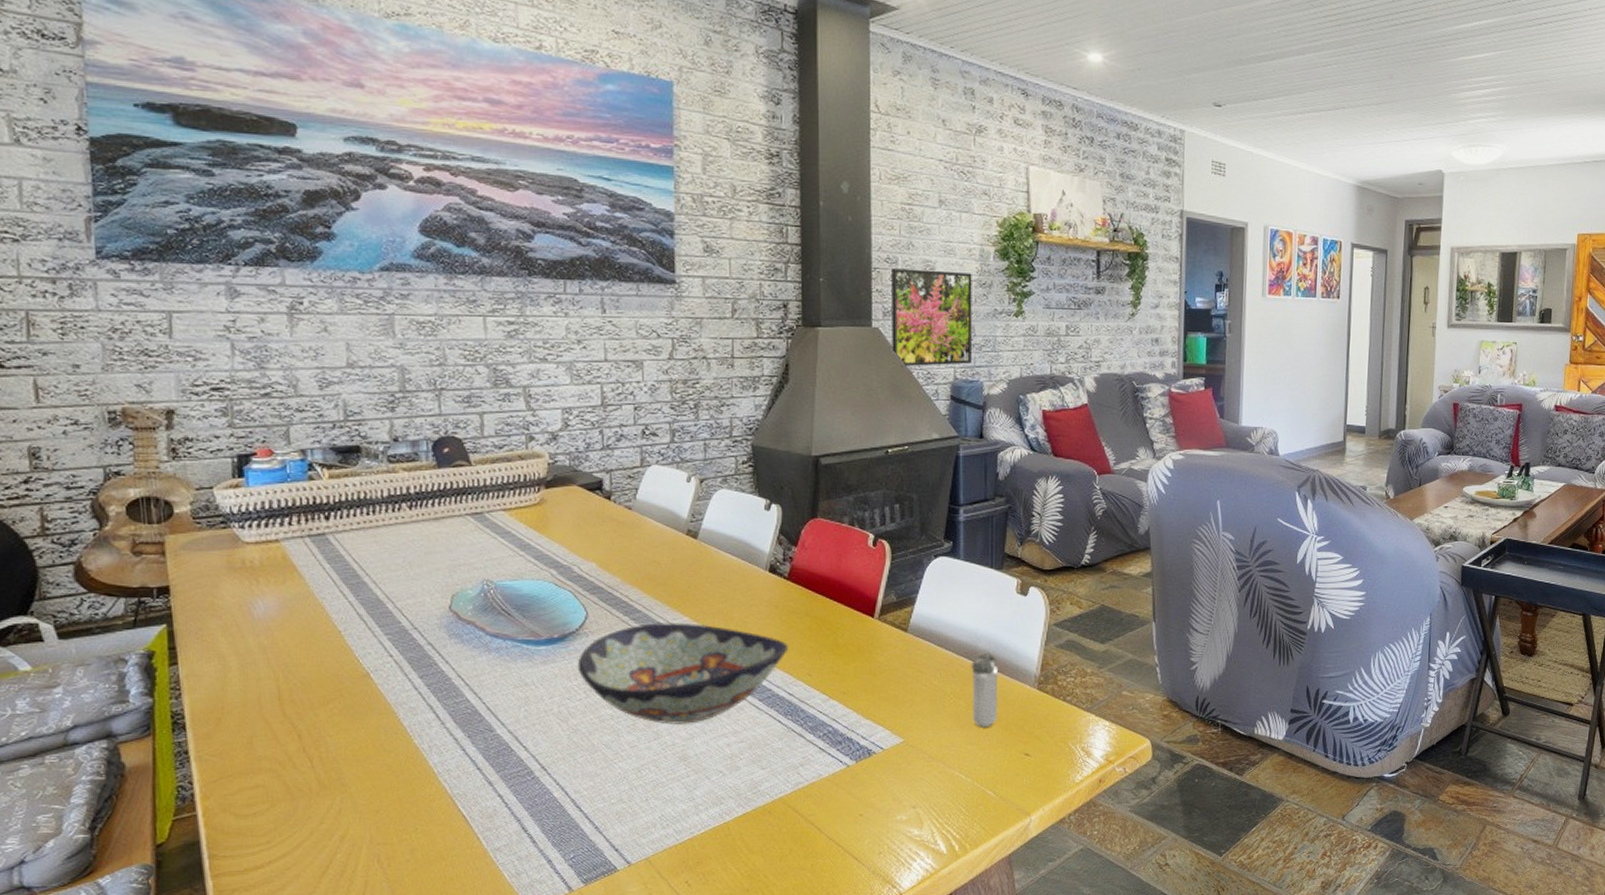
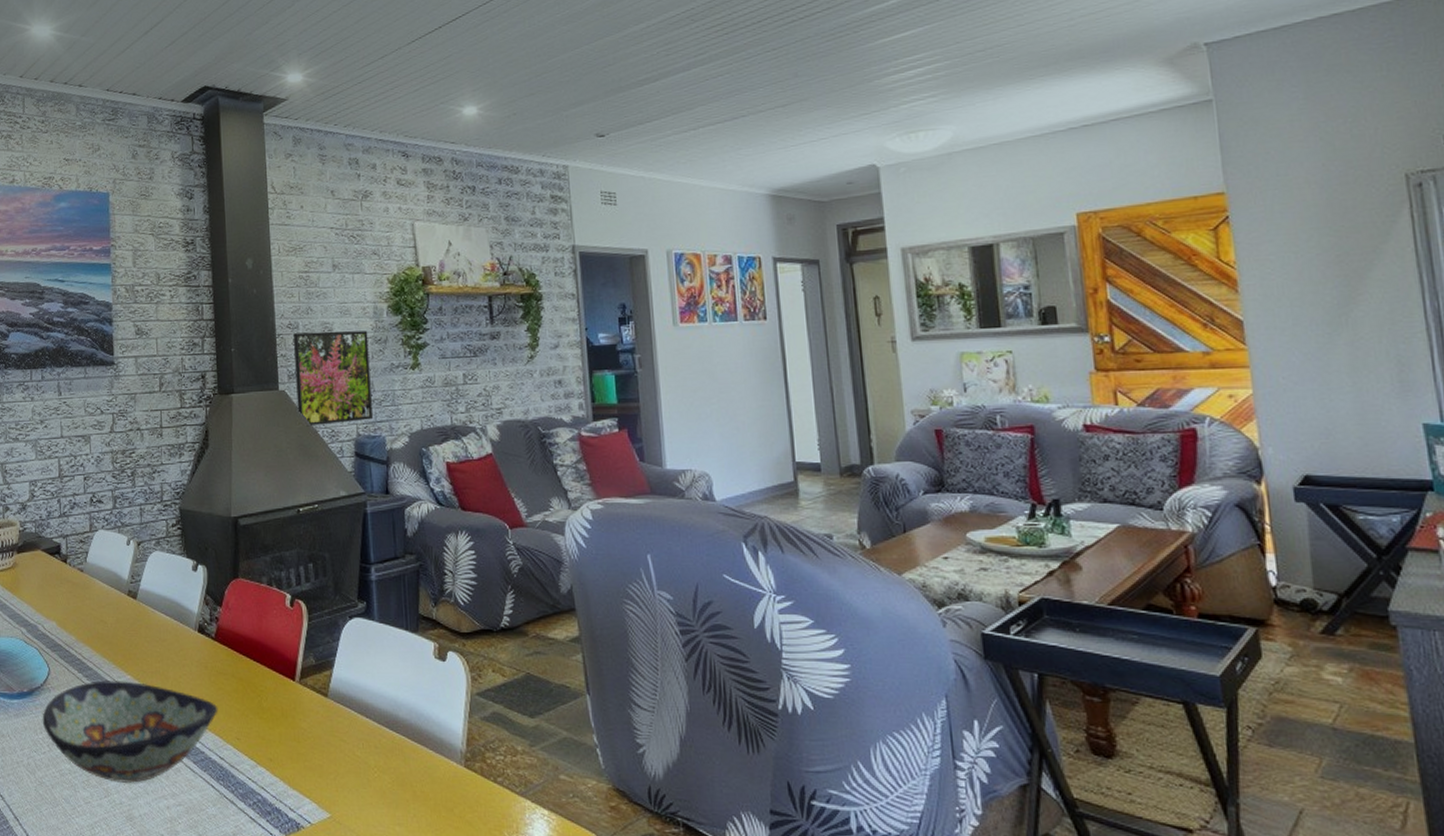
shaker: present [971,652,999,728] -> none [393,722,425,807]

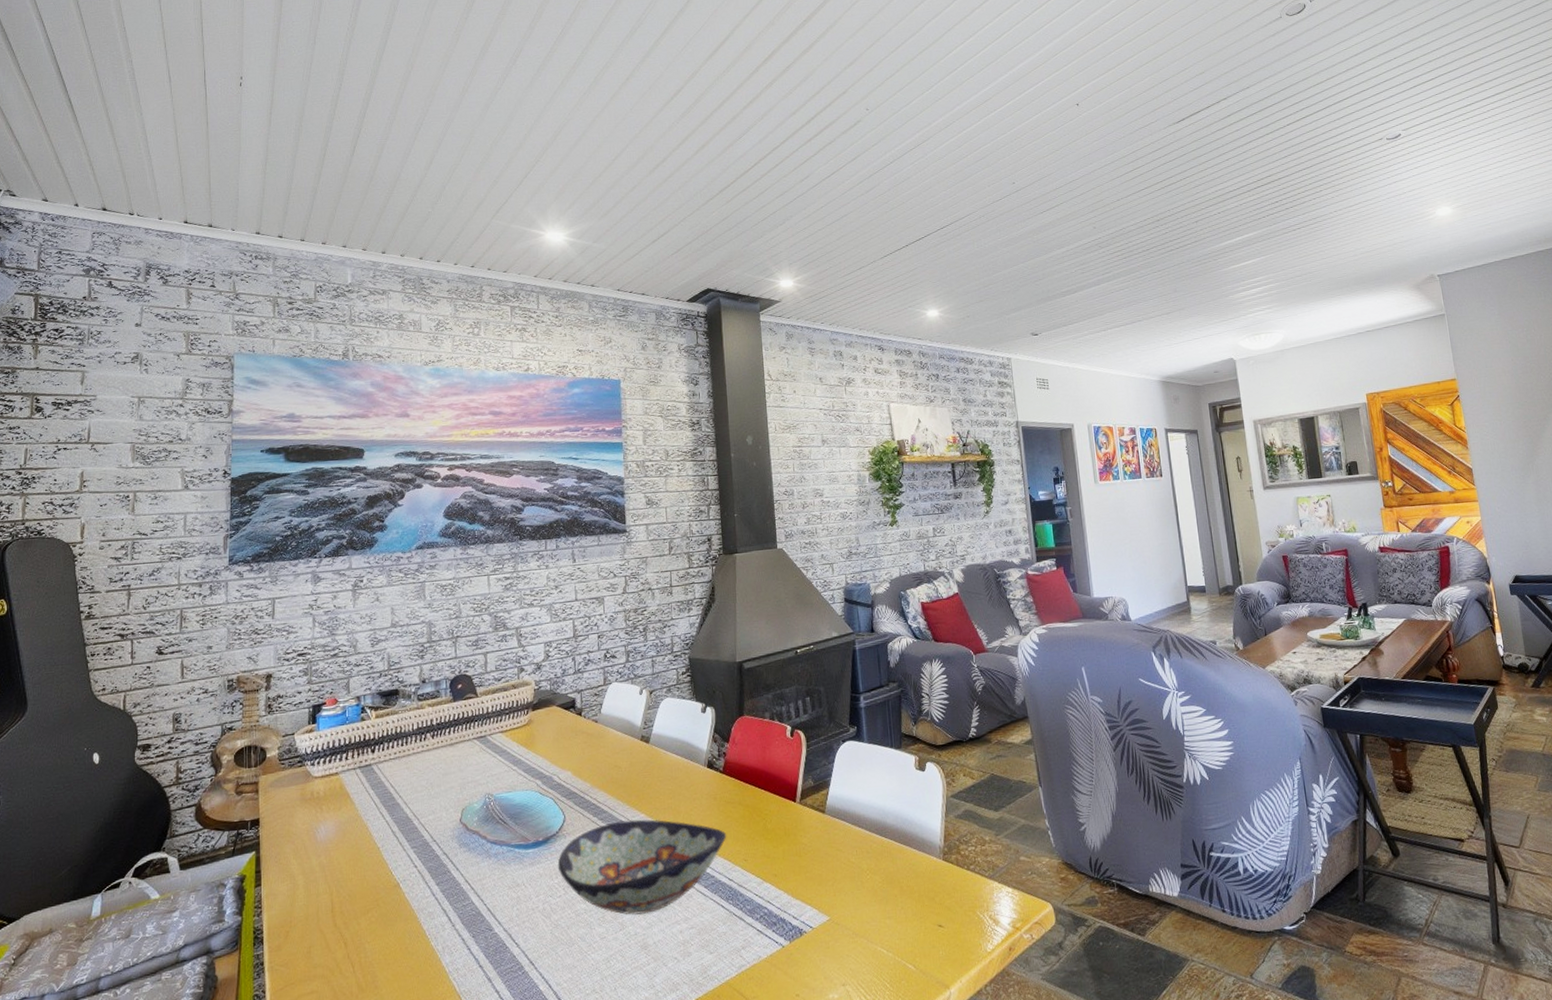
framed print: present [294,330,373,427] -> none [789,495,859,579]

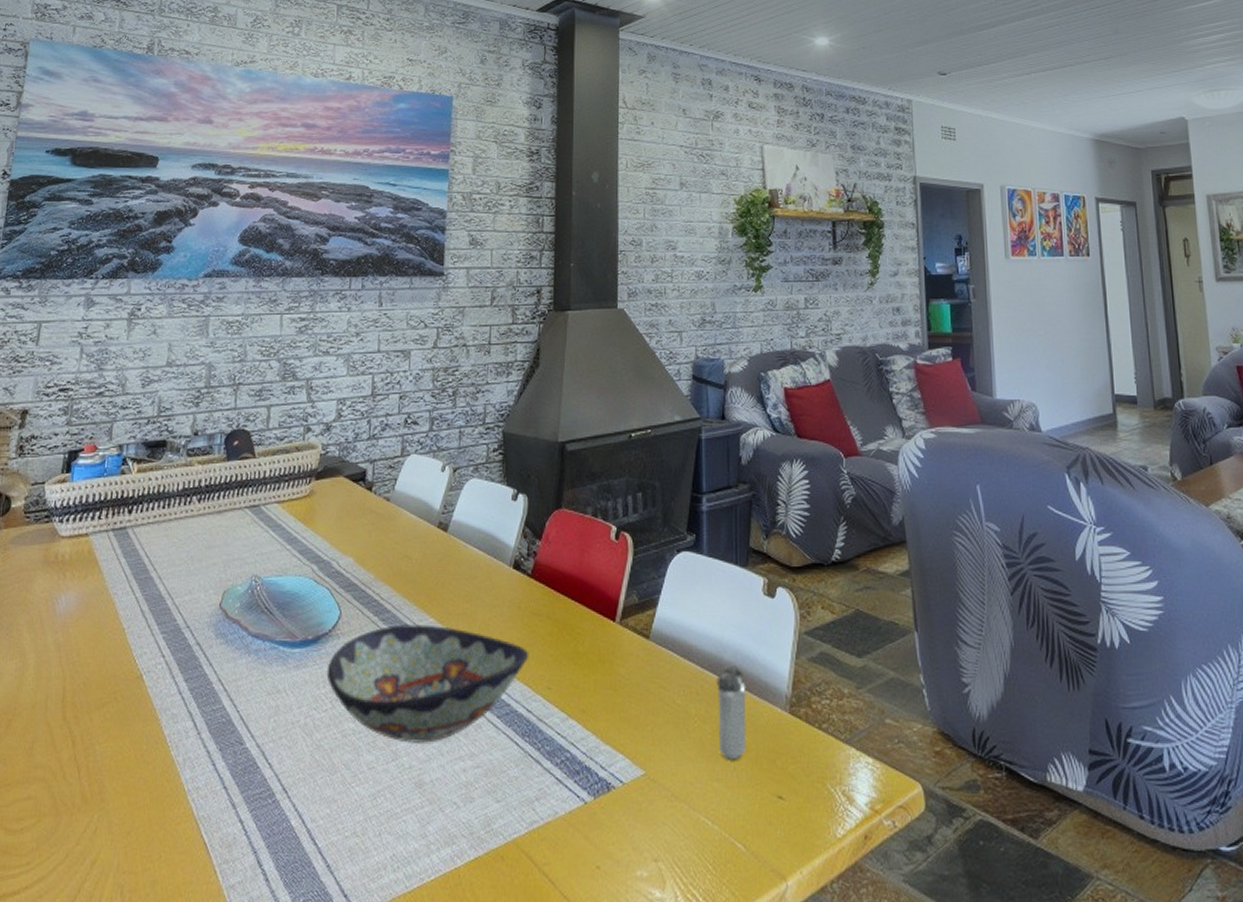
shaker: none [882,827,911,901] -> present [716,665,747,760]

